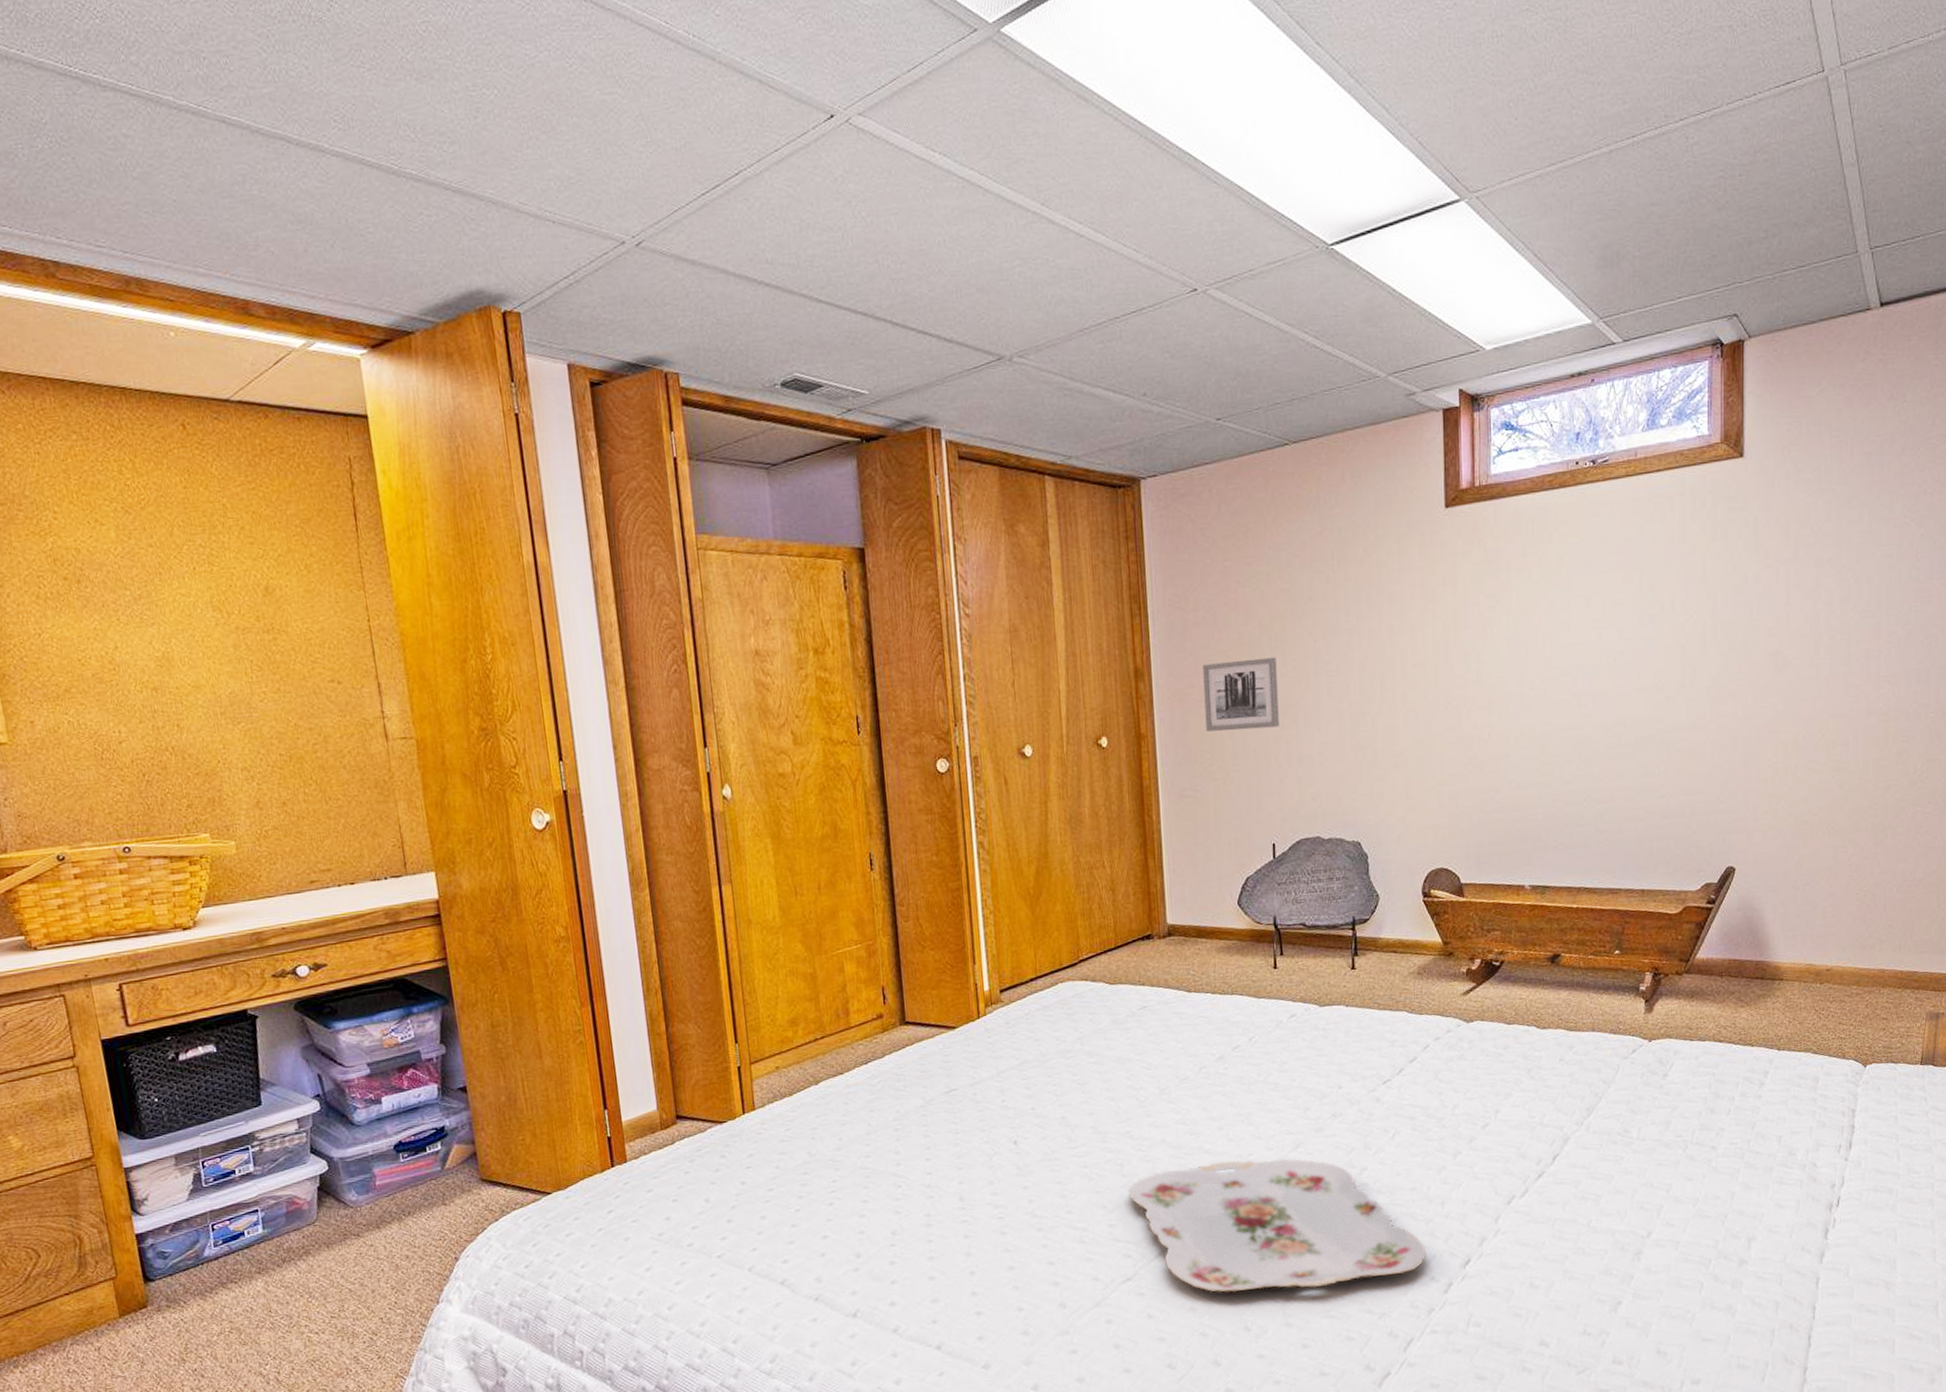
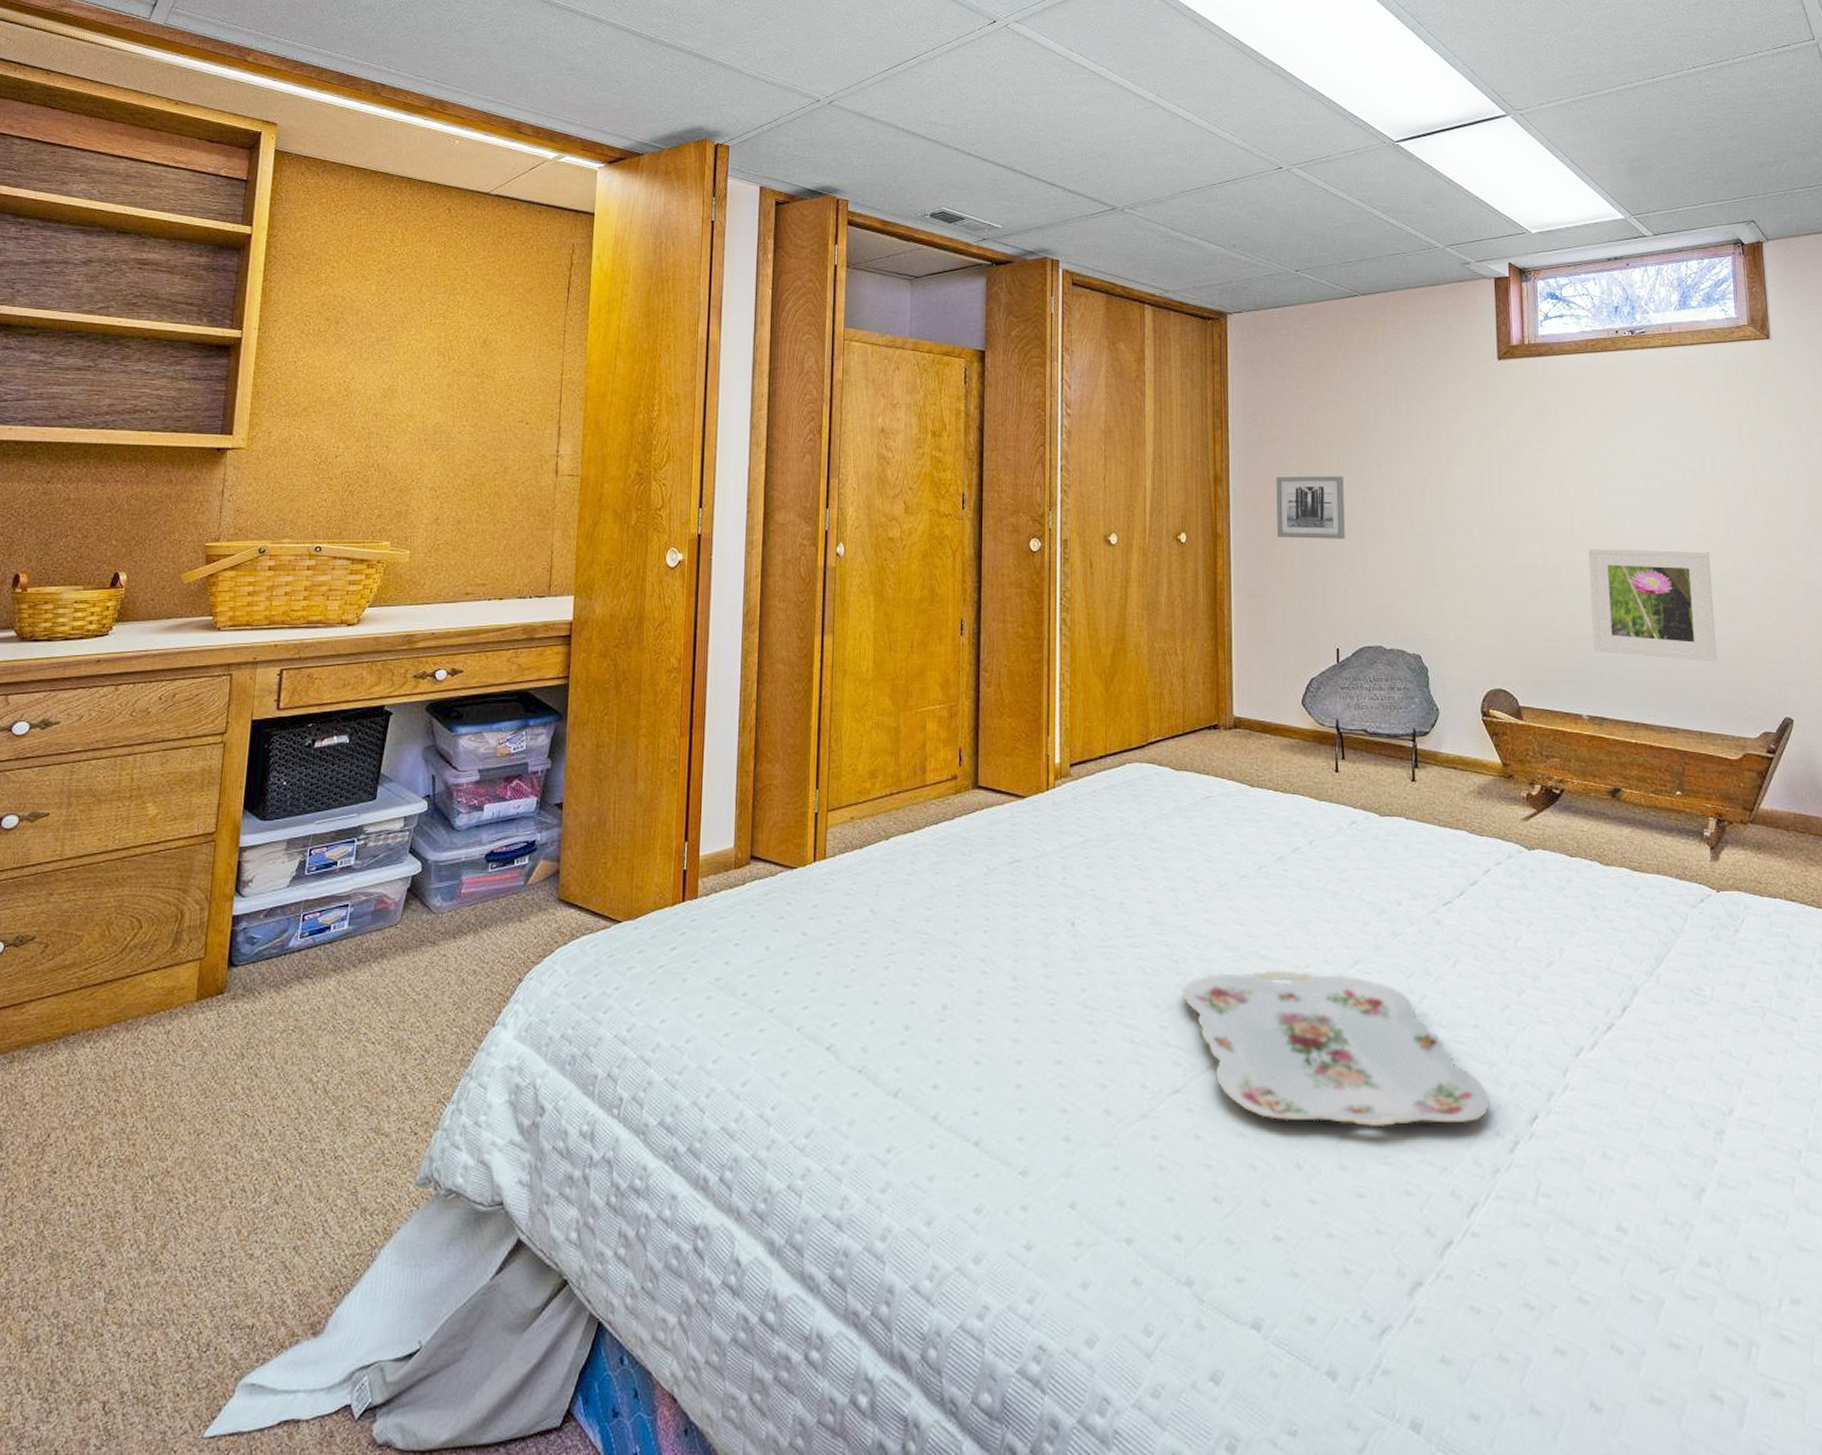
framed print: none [1536,702,1663,820] -> present [1588,548,1717,662]

